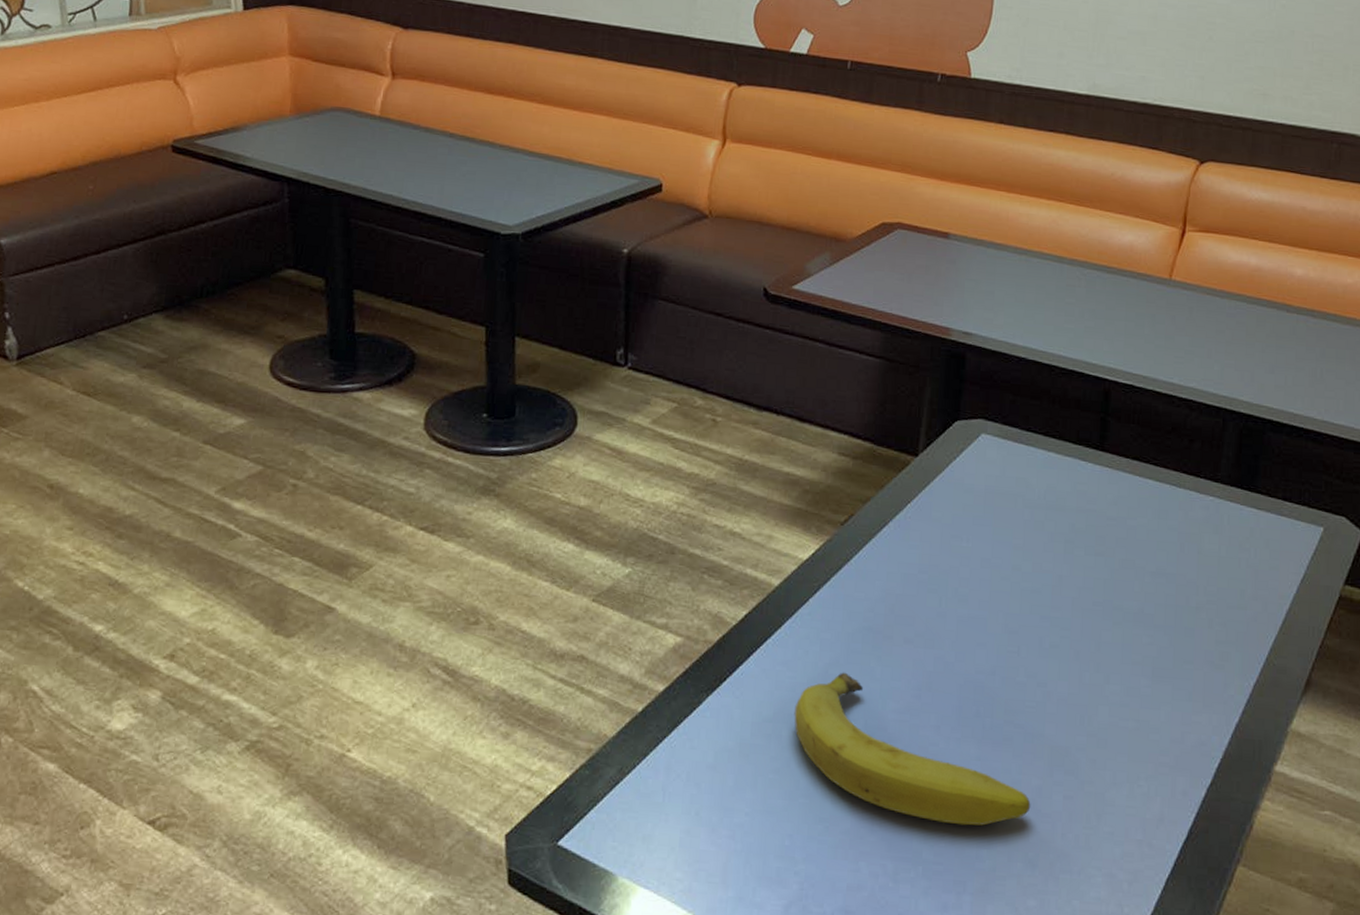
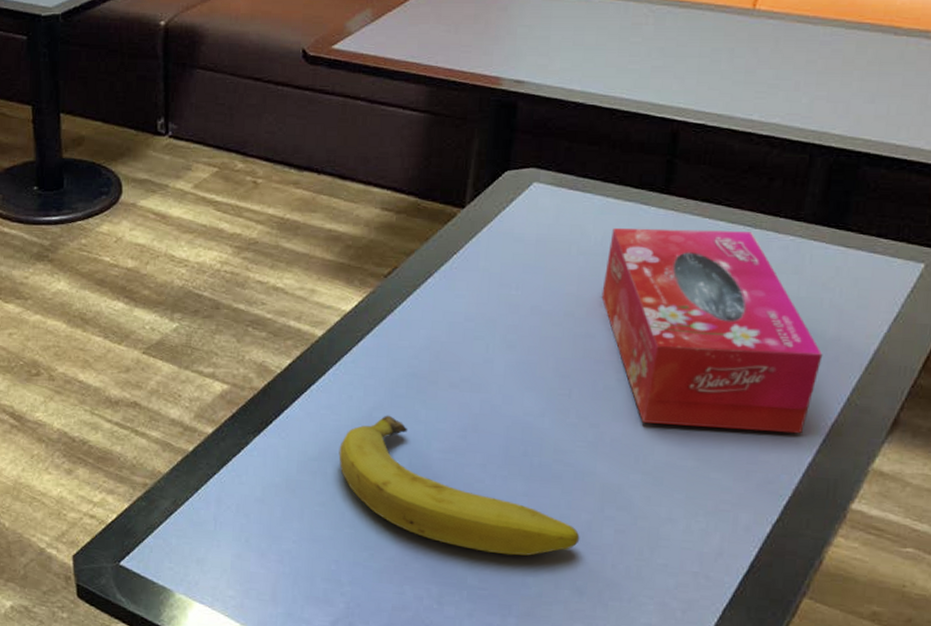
tissue box: none [1046,482,1243,694] -> present [601,228,823,434]

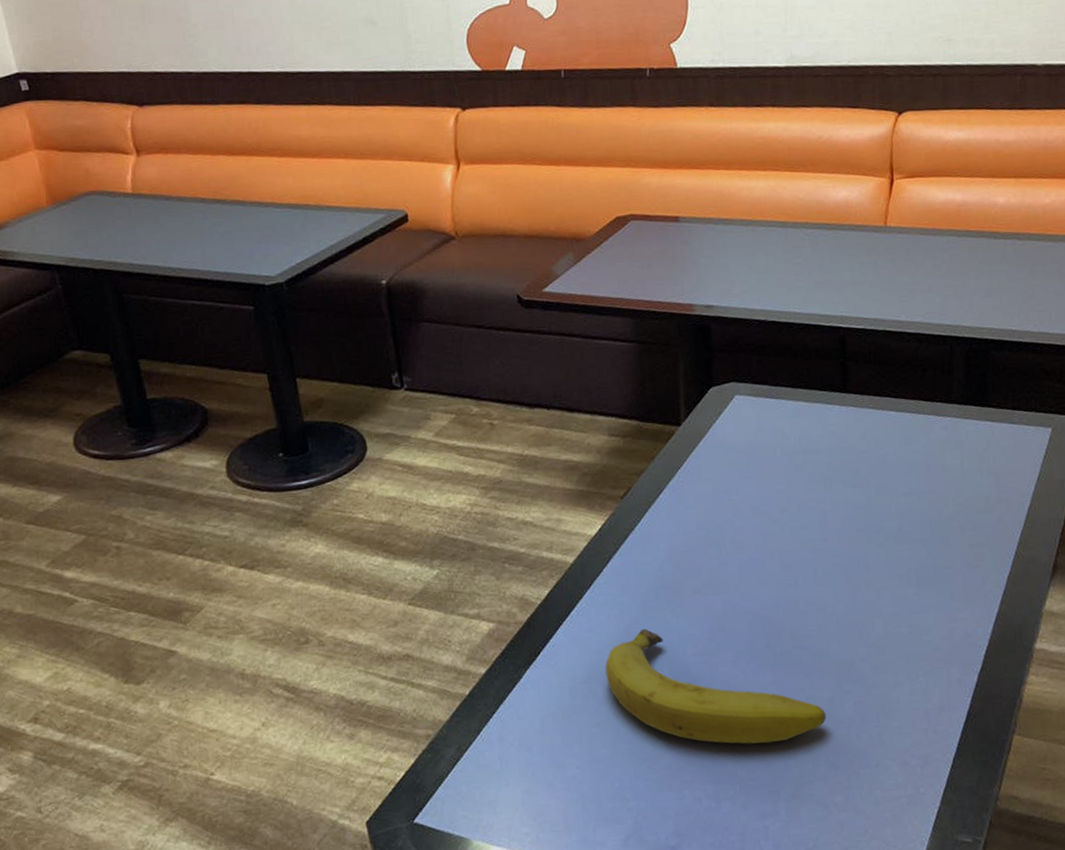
tissue box: present [601,228,823,434] -> none [806,417,991,600]

